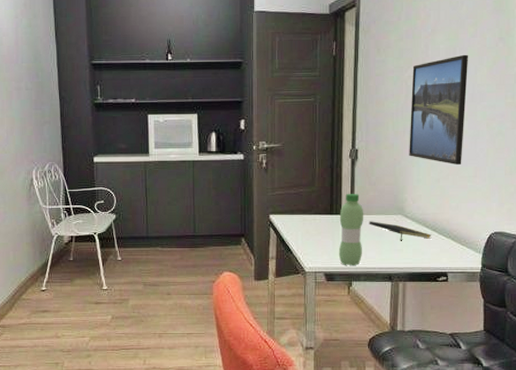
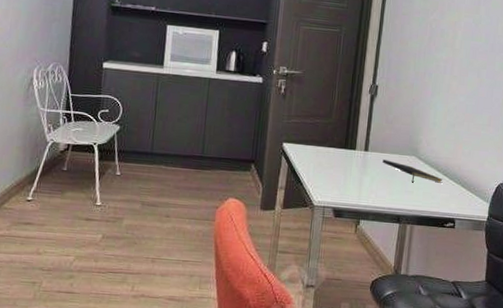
water bottle: present [338,193,364,266] -> none [349,129,379,204]
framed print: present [409,54,469,165] -> none [427,5,493,112]

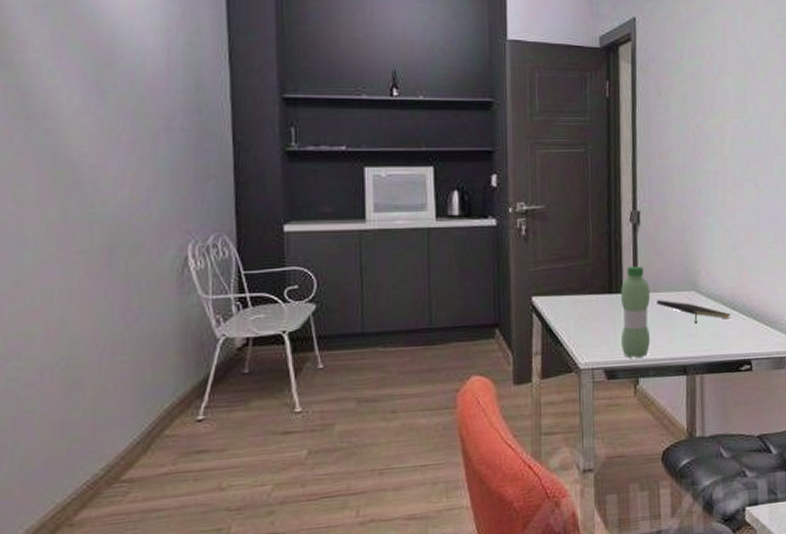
water bottle: none [349,129,379,204] -> present [620,265,651,359]

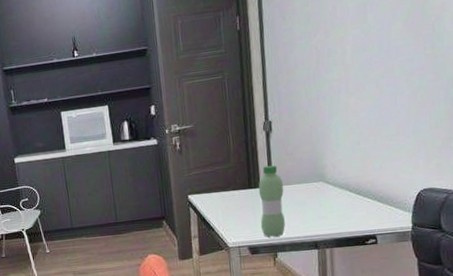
notepad: present [656,300,731,324] -> none [289,190,356,208]

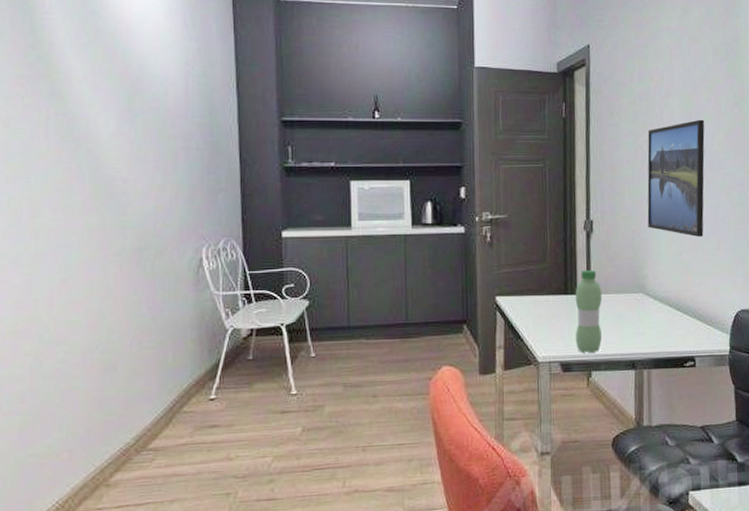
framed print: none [321,10,383,125] -> present [647,119,705,237]

